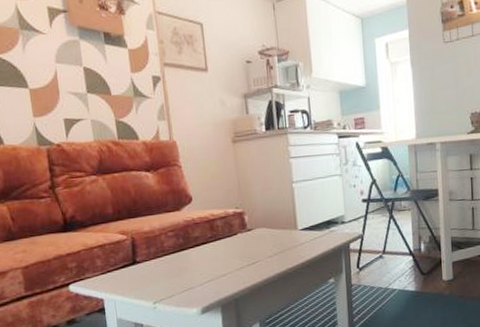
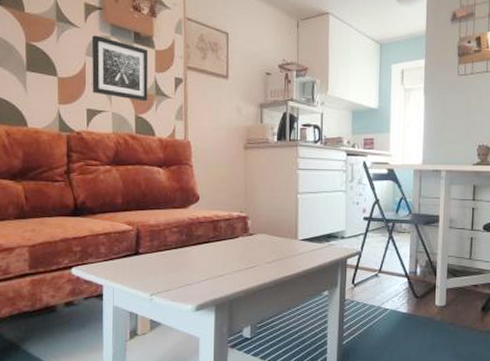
wall art: none [60,40,127,105] -> present [92,35,149,102]

